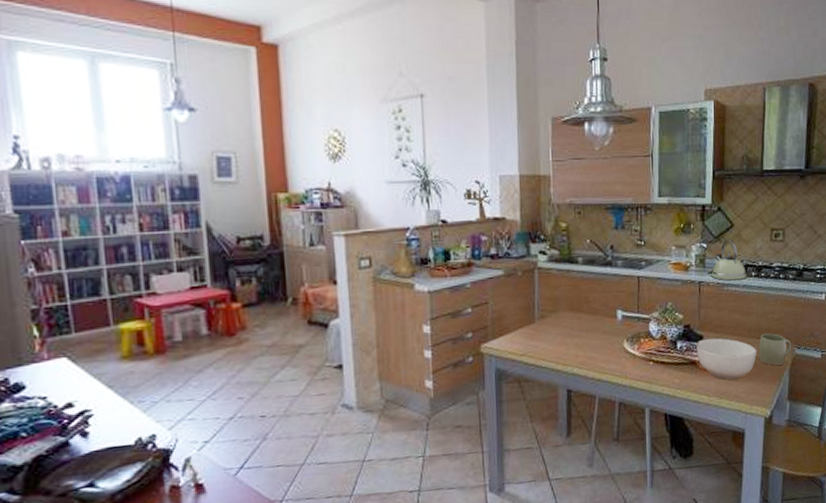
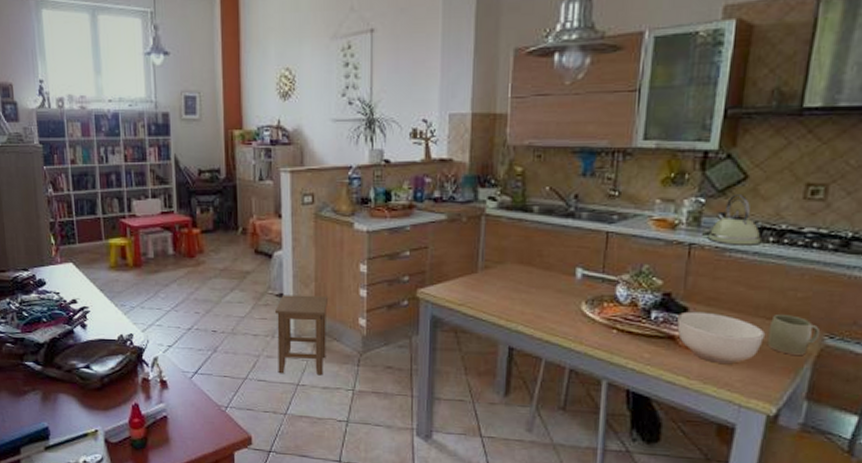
stool: none [333,361,393,451] -> present [274,295,329,376]

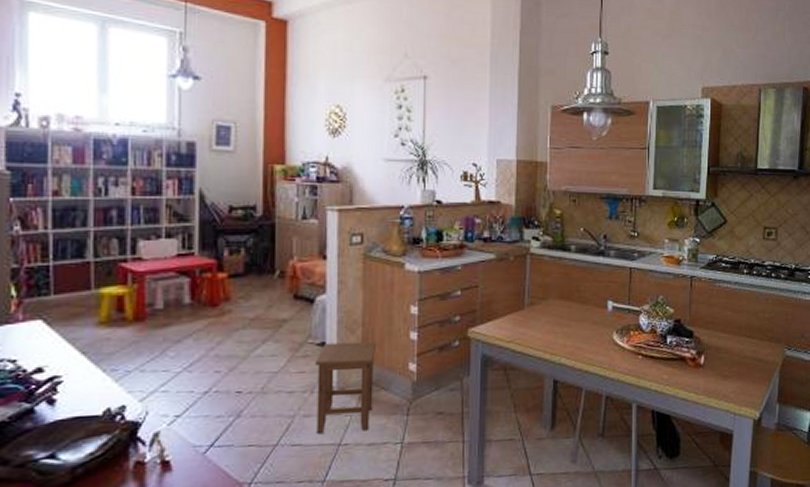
bowl: present [677,311,766,365] -> none [686,334,748,379]
kettle: present [707,194,762,245] -> none [703,235,739,277]
mug: present [767,313,821,355] -> none [749,332,782,366]

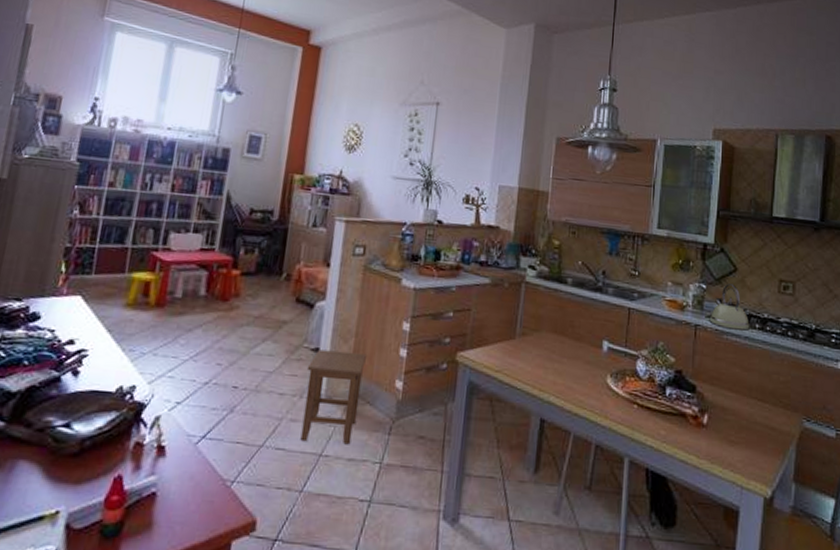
kettle: none [703,235,739,277] -> present [709,283,750,331]

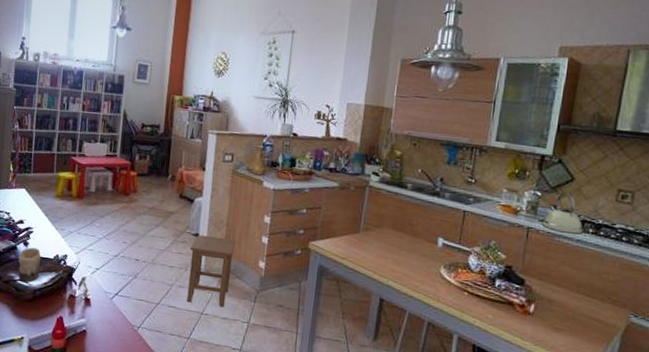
candle: none [59,377,97,430] -> present [18,247,41,284]

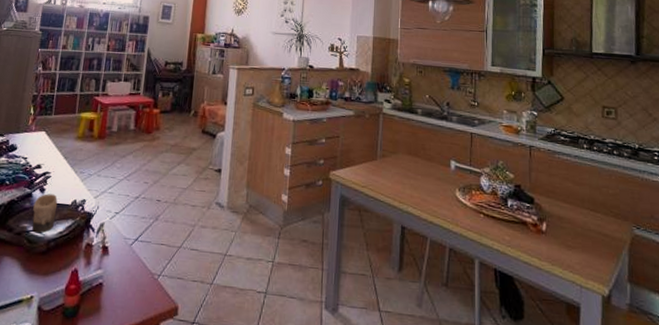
stool: present [186,235,237,308] -> none [209,170,259,247]
kettle: present [542,192,583,235] -> none [542,110,579,151]

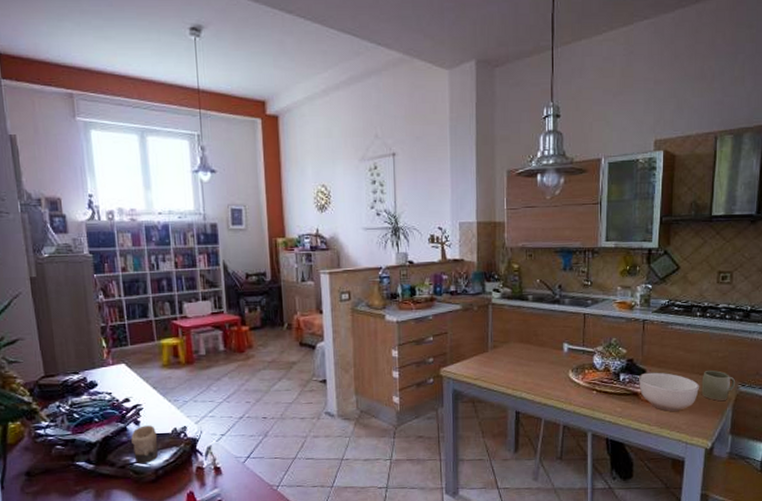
bowl: none [527,201,592,249] -> present [639,372,700,412]
mug: none [593,206,630,242] -> present [701,370,736,401]

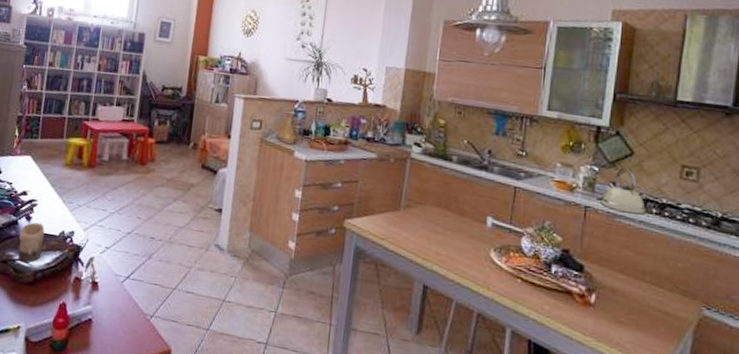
bowl: present [639,372,700,412] -> none [574,269,652,325]
kettle: none [655,281,692,320] -> present [600,167,646,215]
mug: present [701,370,736,401] -> none [653,280,699,323]

